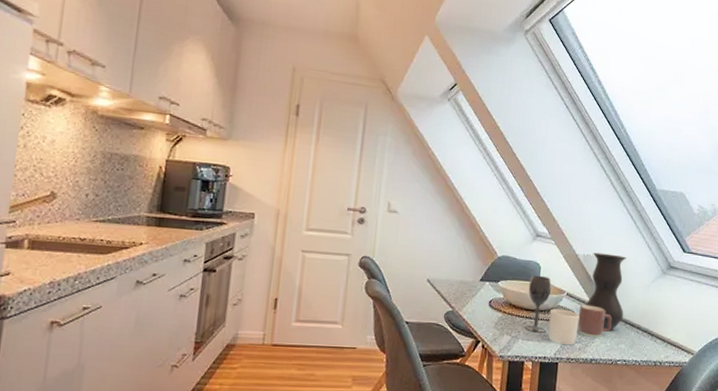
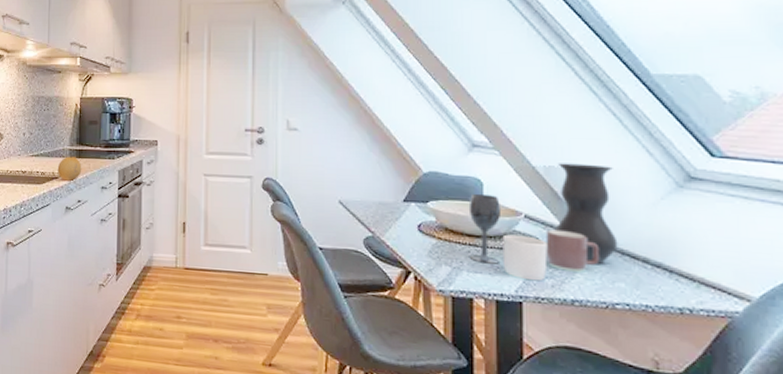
fruit: none [128,224,162,252] -> present [57,156,82,181]

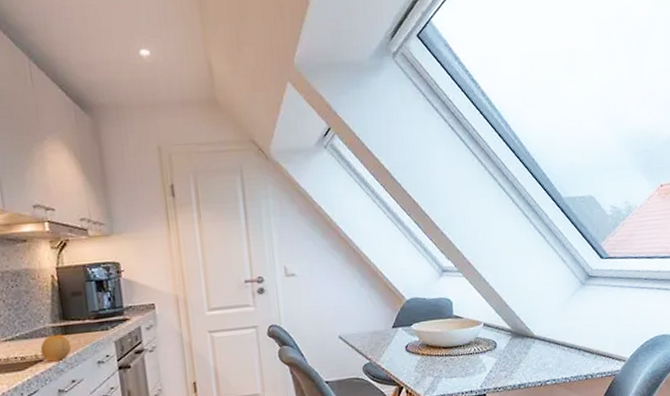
wine glass: present [468,193,502,264] -> none [443,311,468,369]
mug: present [502,234,548,282] -> none [469,340,502,376]
mug: present [545,229,600,272] -> none [499,331,536,363]
vase: present [554,163,618,265] -> none [504,275,547,354]

